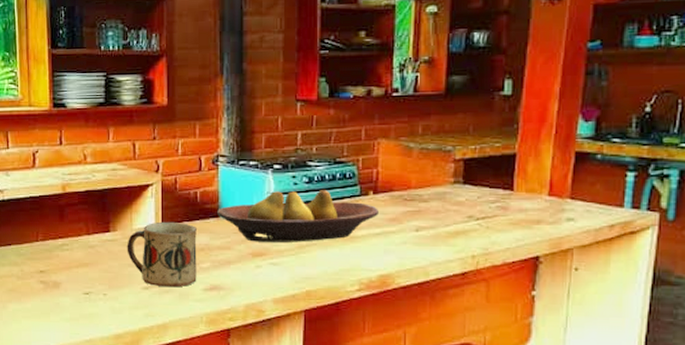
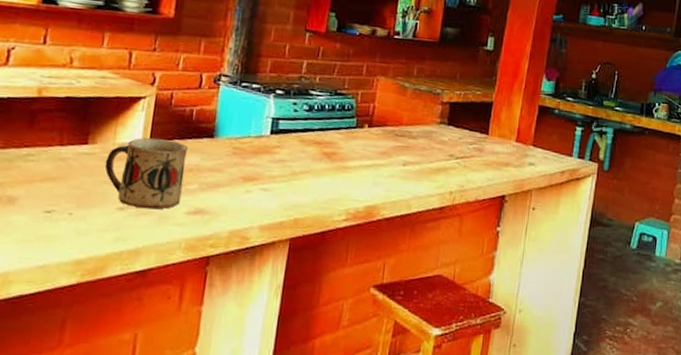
fruit bowl: present [217,190,378,242] -> none [212,116,371,169]

